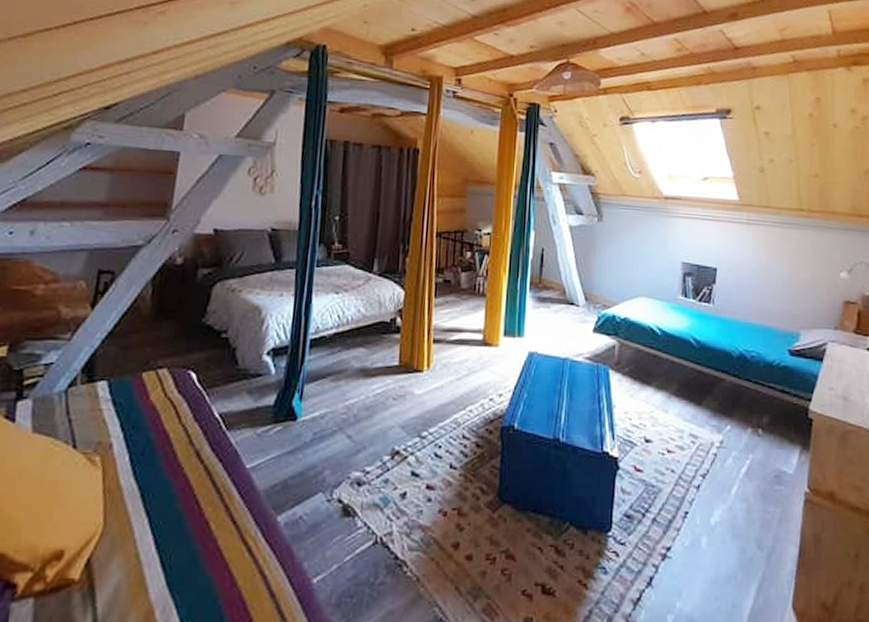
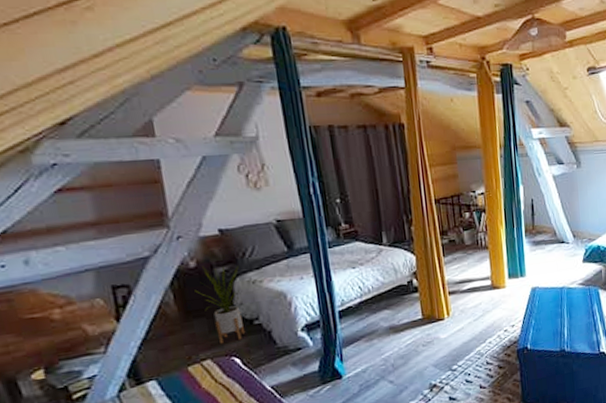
house plant: none [173,265,223,354] -> present [194,266,246,344]

